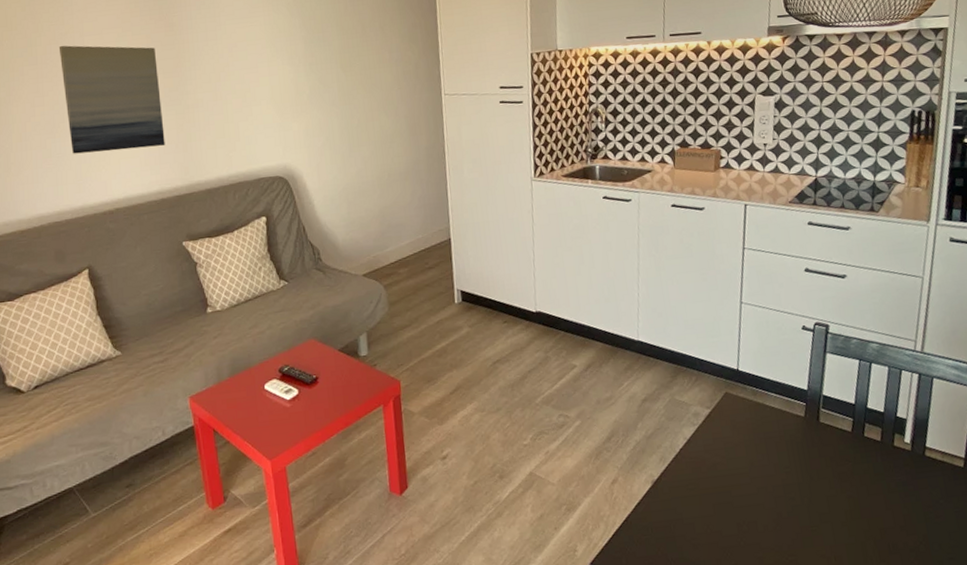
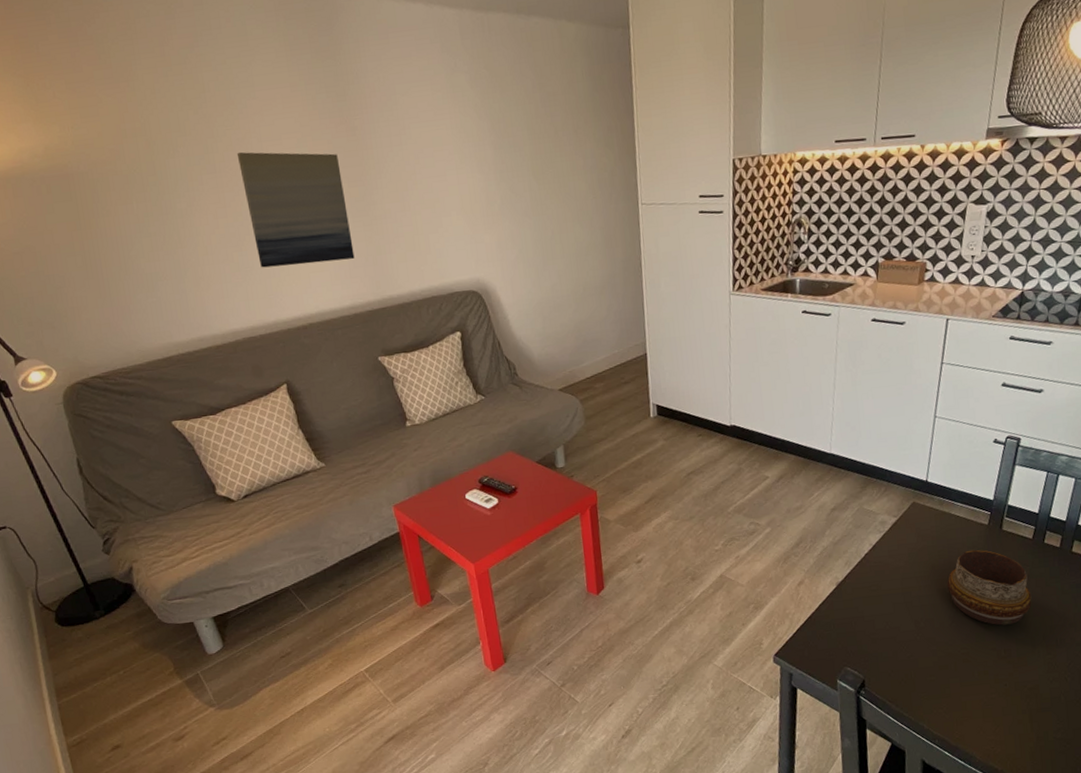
decorative bowl: none [767,444,859,529] -> present [947,549,1032,626]

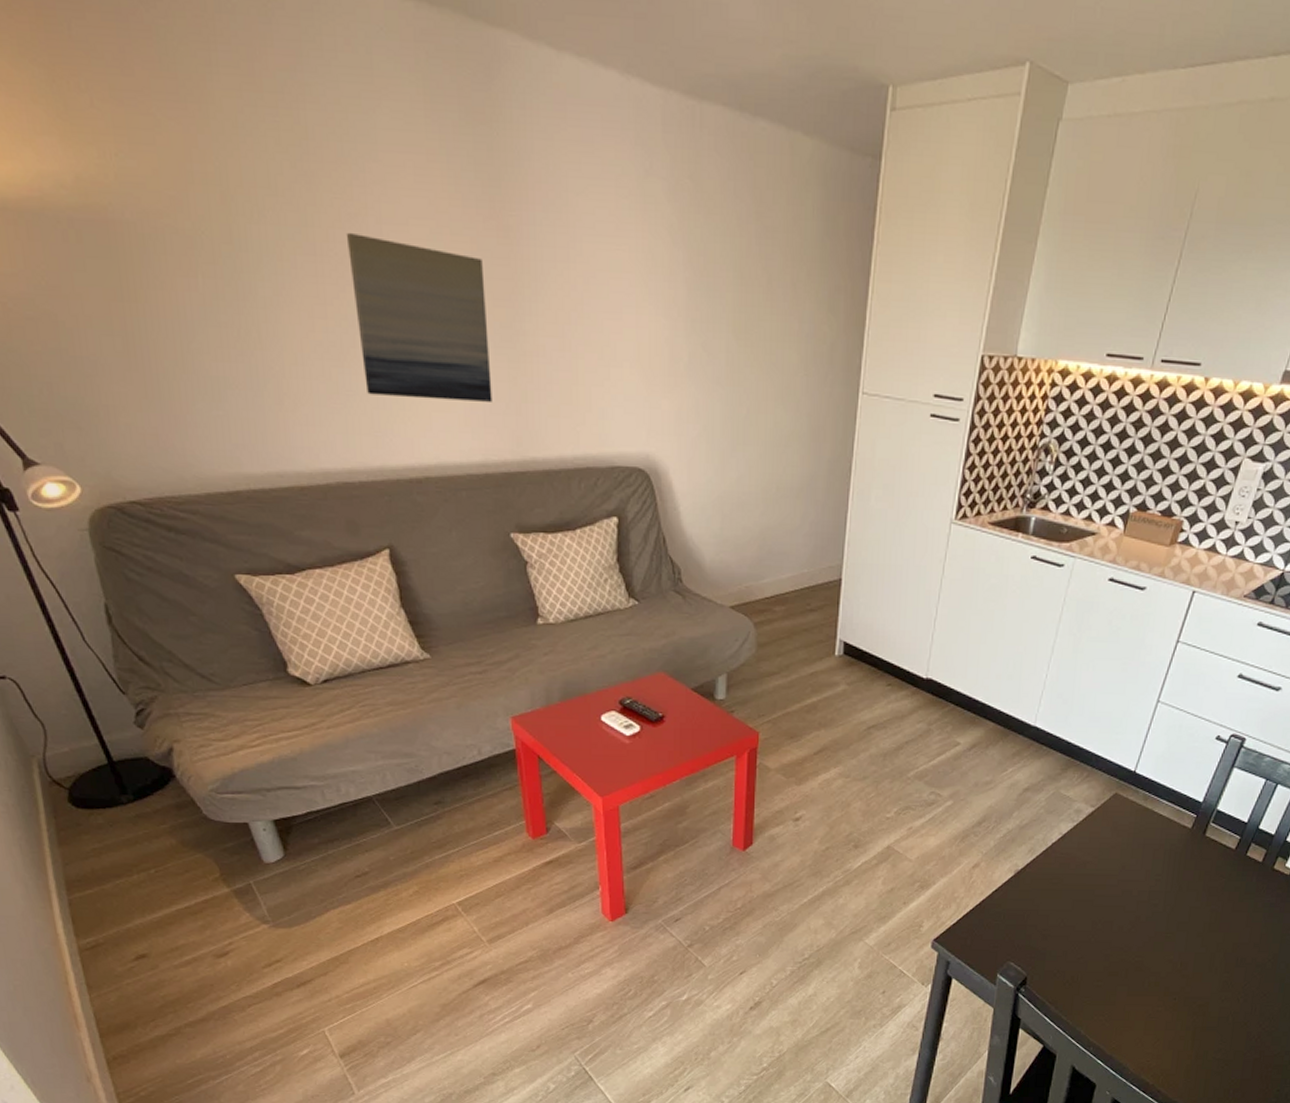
decorative bowl: present [947,549,1032,626] -> none [1134,853,1222,937]

